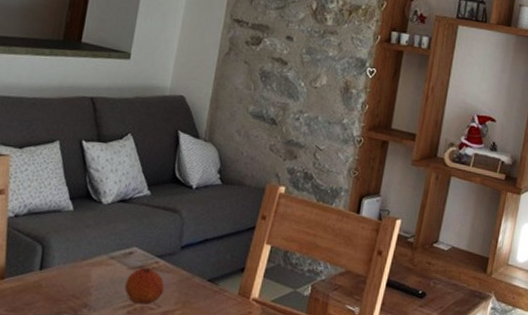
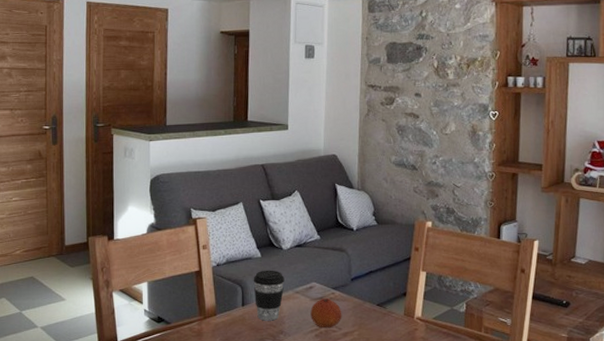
coffee cup: none [57,227,99,291] -> present [253,270,285,321]

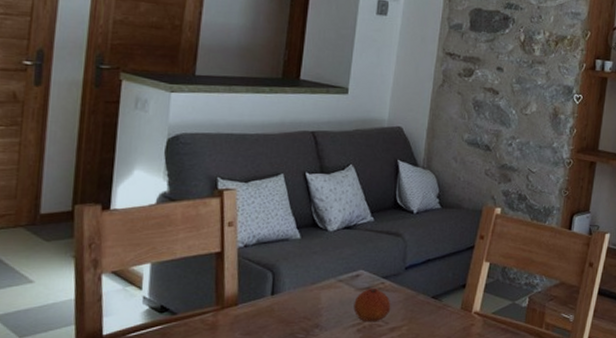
coffee cup: present [253,270,285,321] -> none [288,254,327,313]

